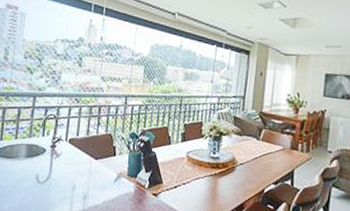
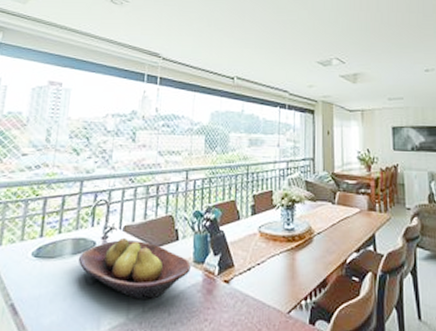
fruit bowl: none [31,148,125,201] -> present [78,237,191,299]

